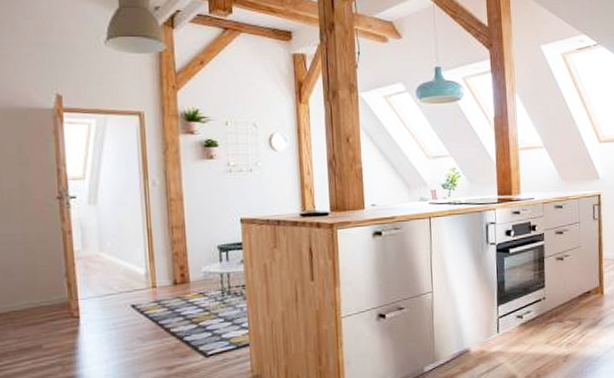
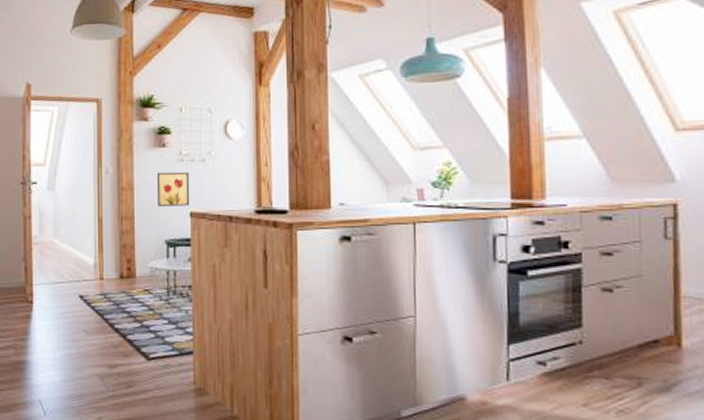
wall art: none [207,181,240,216] -> present [158,171,190,208]

